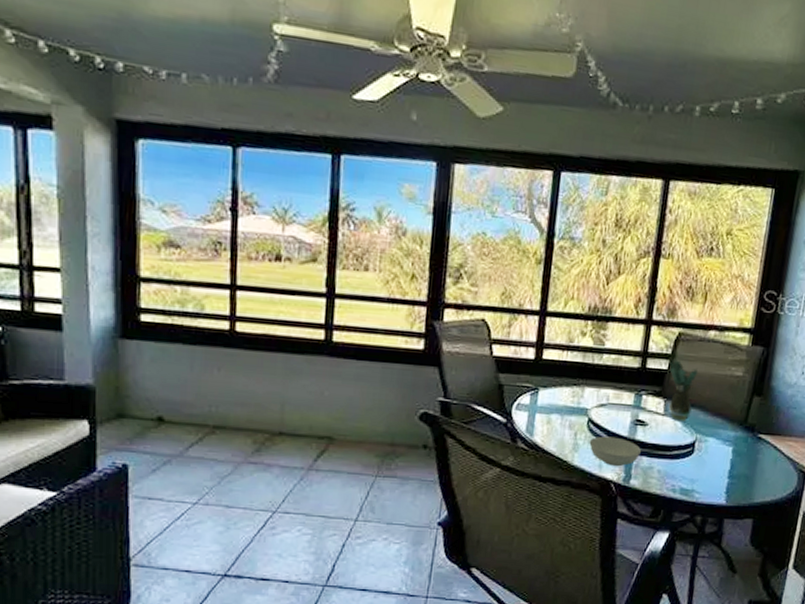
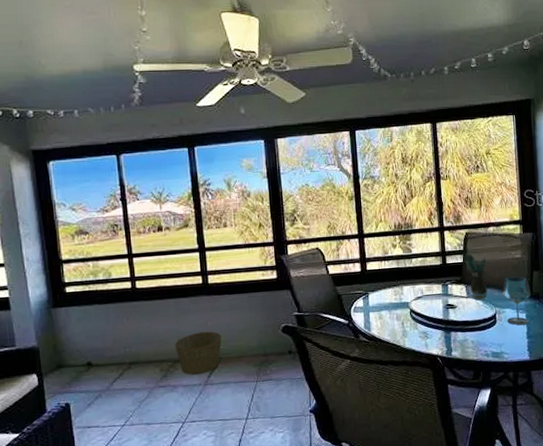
basket: none [276,402,339,455] -> present [175,331,222,375]
bowl: present [589,436,641,467] -> none [414,320,455,344]
wine glass: none [708,397,745,462] -> present [502,276,531,326]

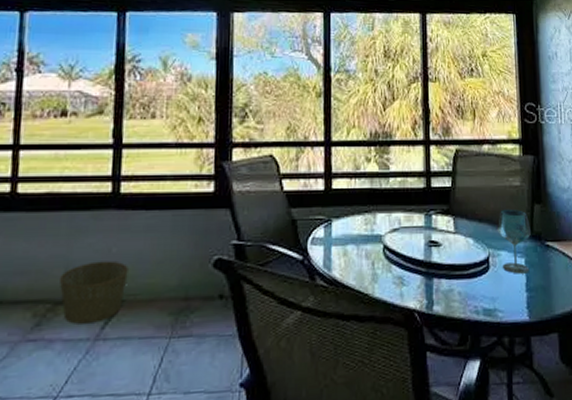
vase: present [463,253,488,301] -> none [451,175,480,238]

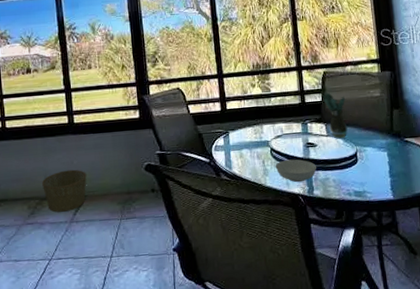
bowl: none [387,261,439,294] -> present [275,159,316,183]
vase: none [451,175,480,238] -> present [321,91,348,139]
wine glass: present [497,208,531,274] -> none [362,114,392,164]

